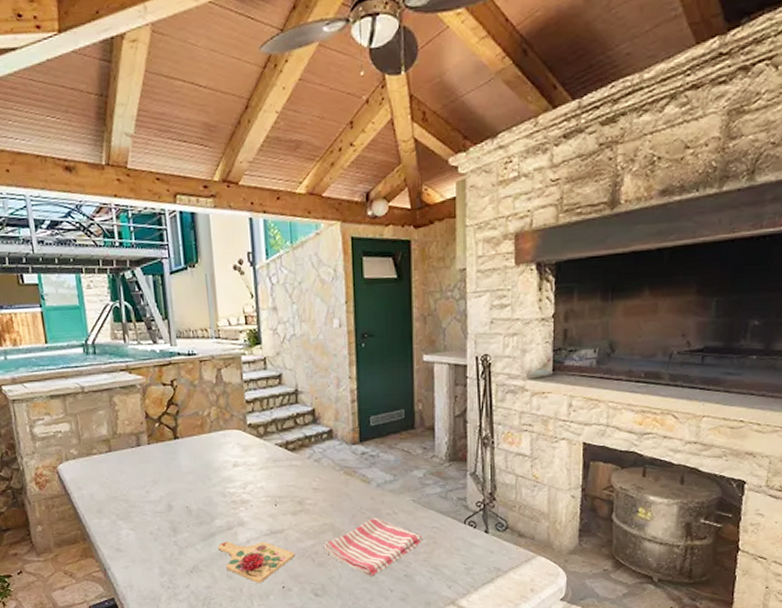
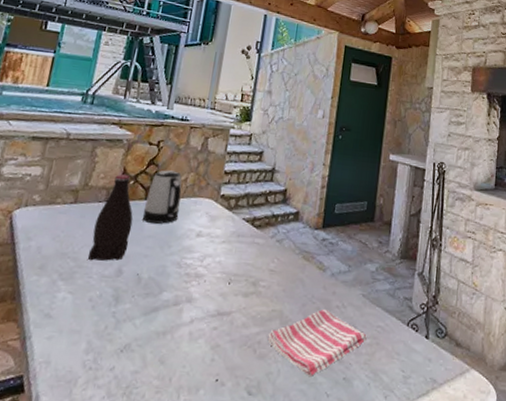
bottle: none [134,419,171,501] -> present [88,174,134,261]
kettle: none [175,407,211,460] -> present [142,170,182,224]
cutting board: present [218,541,295,584] -> none [158,318,237,373]

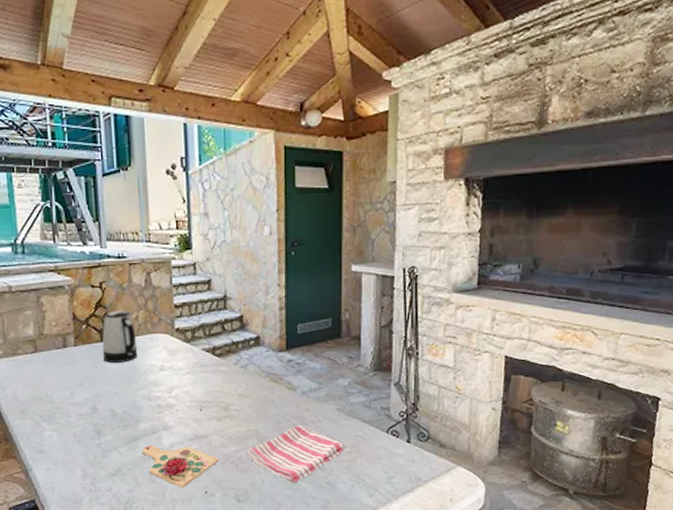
bottle: present [88,174,134,261] -> none [59,320,97,402]
cutting board: none [158,318,237,373] -> present [142,445,219,488]

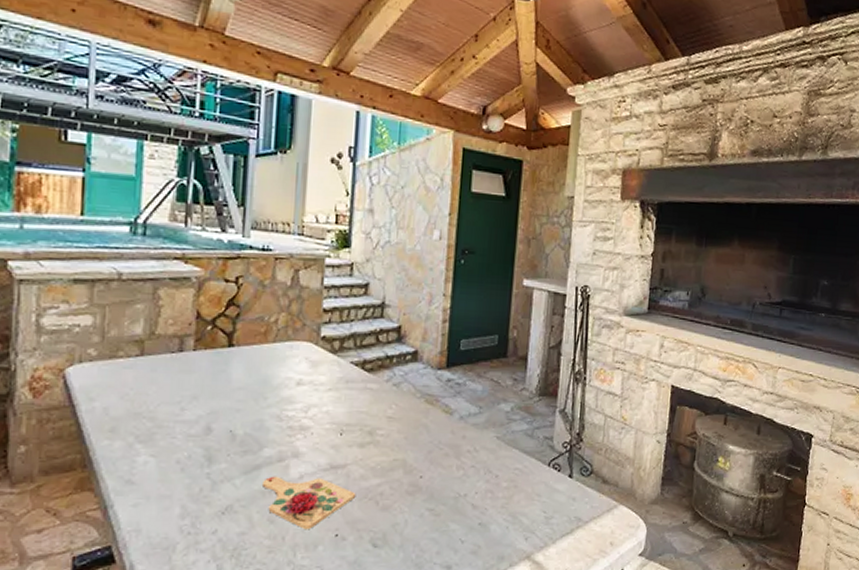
kettle: present [102,310,138,363] -> none [227,311,273,374]
dish towel: present [247,424,346,484] -> none [391,454,503,525]

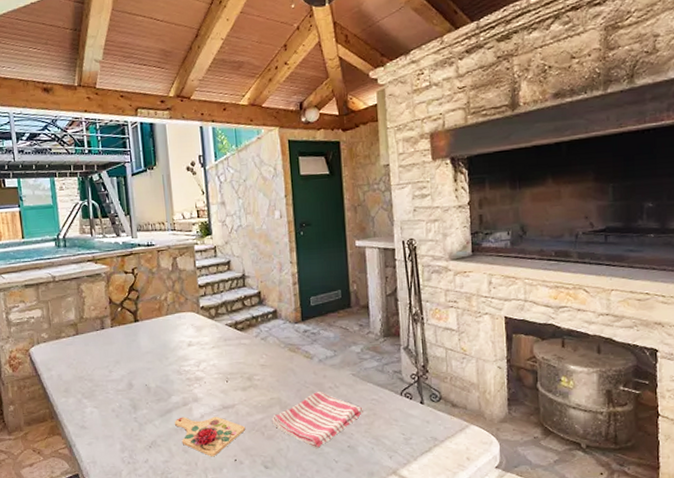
dish towel: none [391,454,503,525] -> present [272,391,363,449]

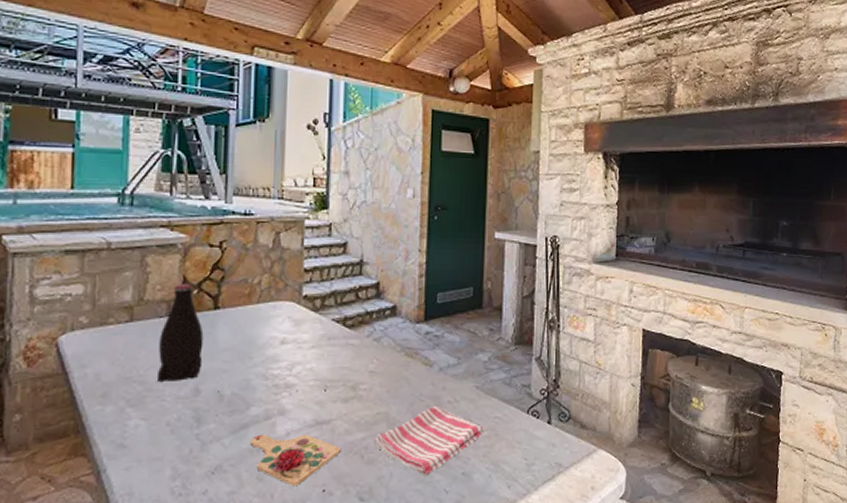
bottle: none [98,304,132,380] -> present [158,284,204,383]

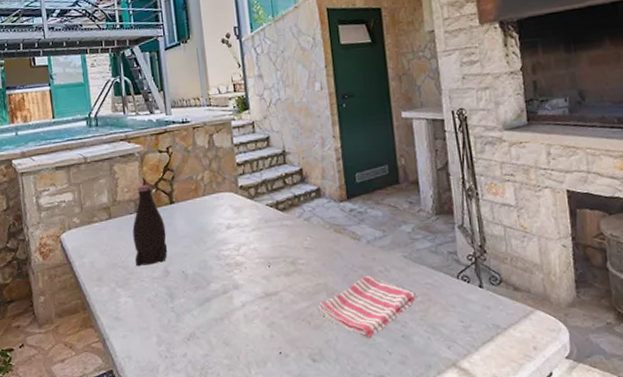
cutting board: present [251,434,342,487] -> none [214,304,291,350]

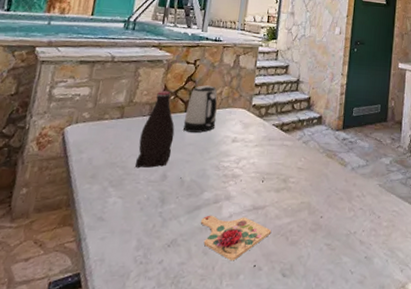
kettle: none [171,172,205,225] -> present [183,85,218,133]
cutting board: none [214,304,291,350] -> present [201,215,272,261]
dish towel: present [318,275,417,340] -> none [298,198,384,258]

